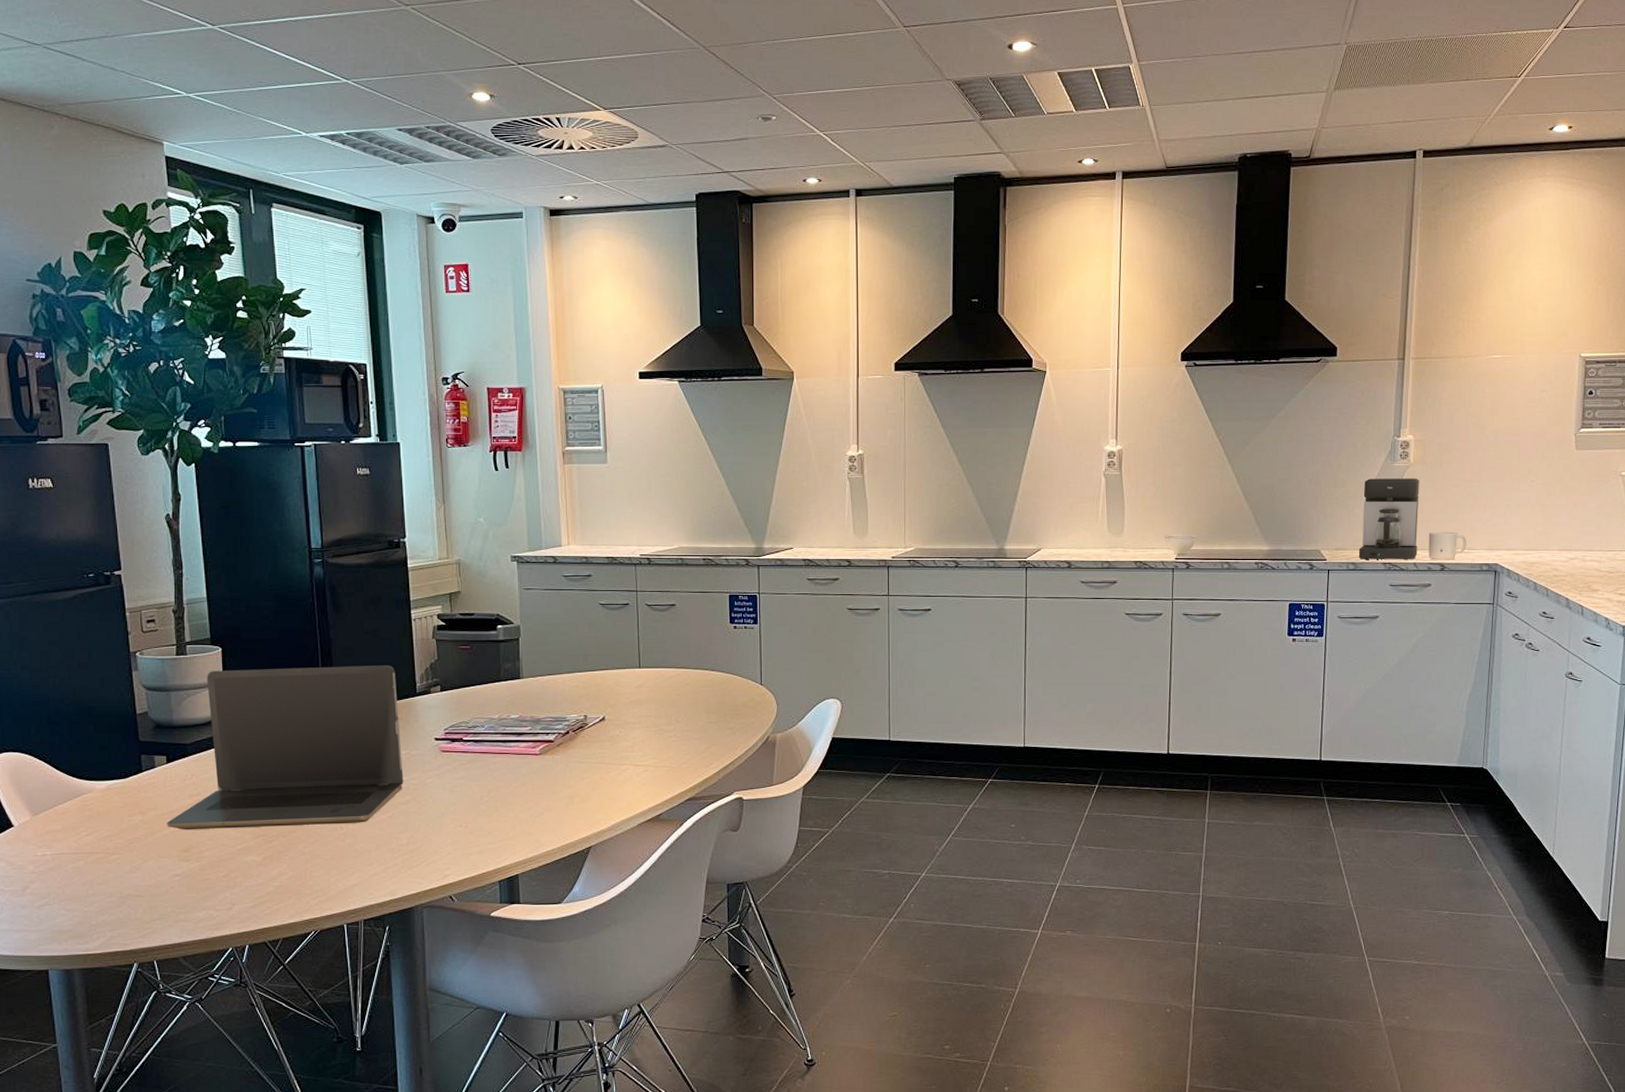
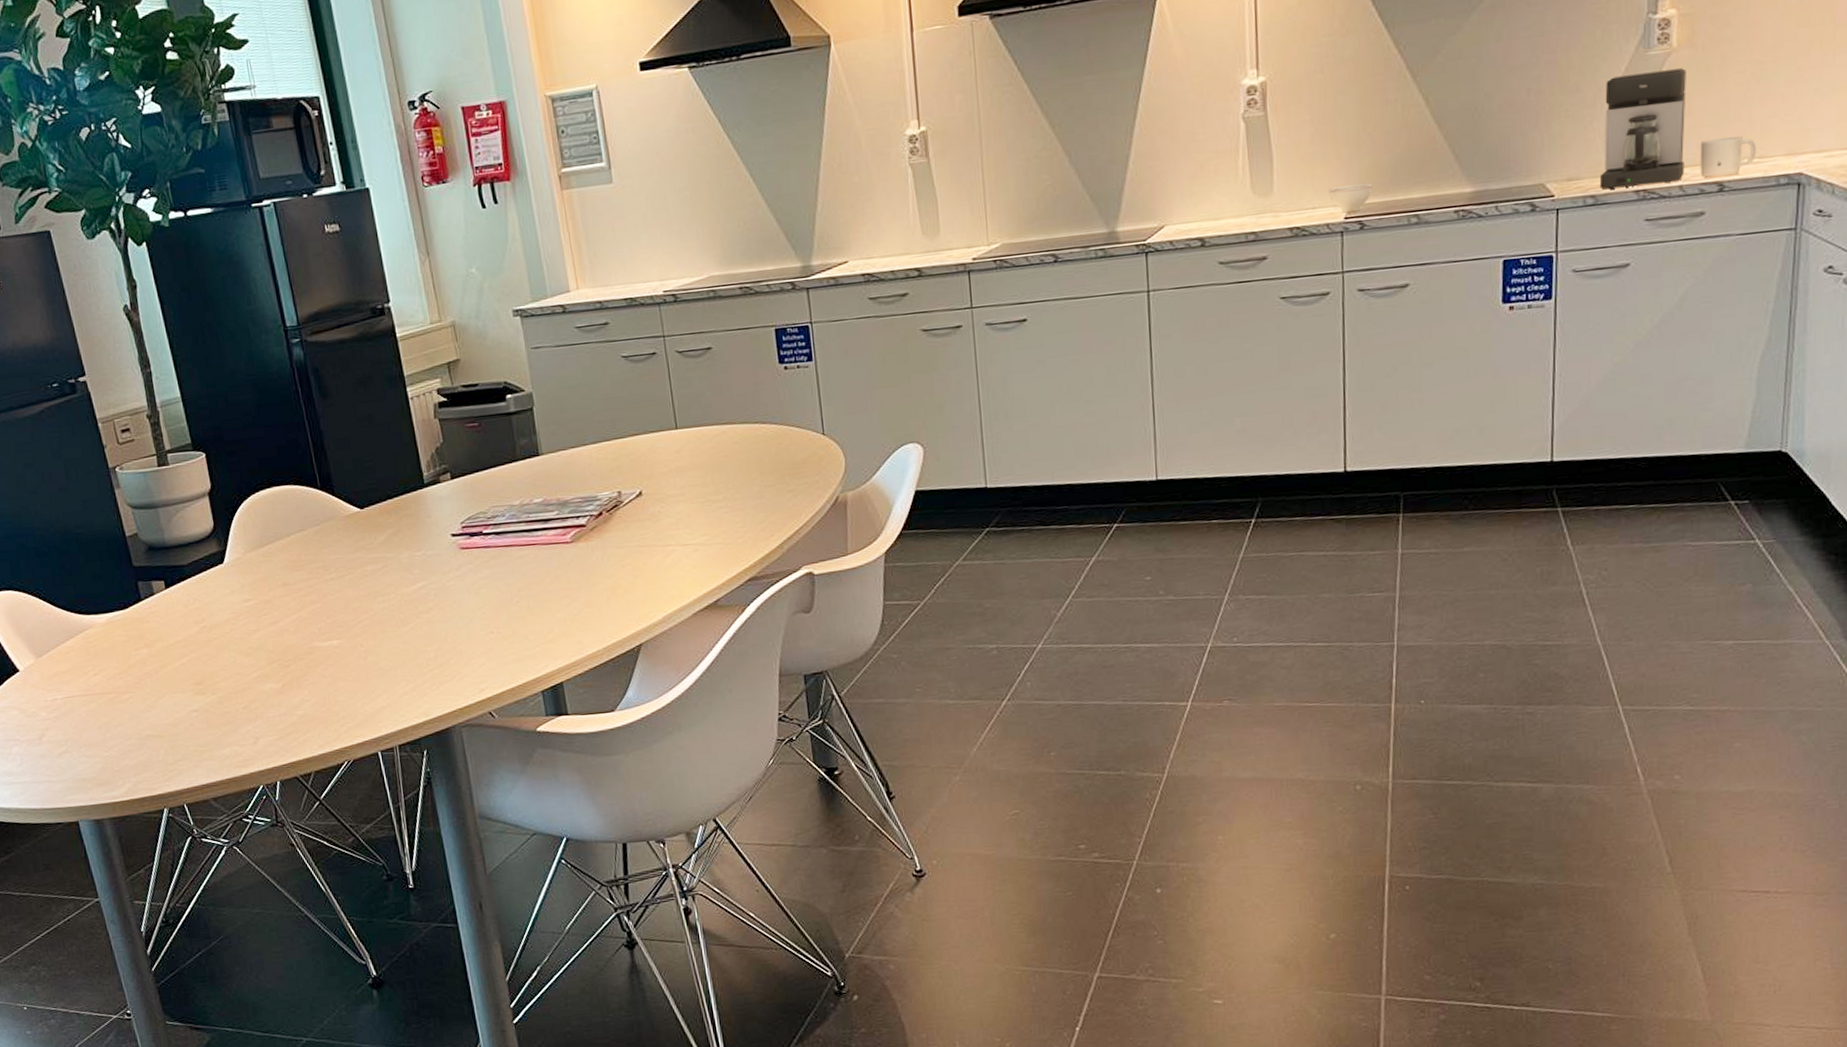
laptop computer: present [167,665,403,830] -> none [175,455,423,661]

